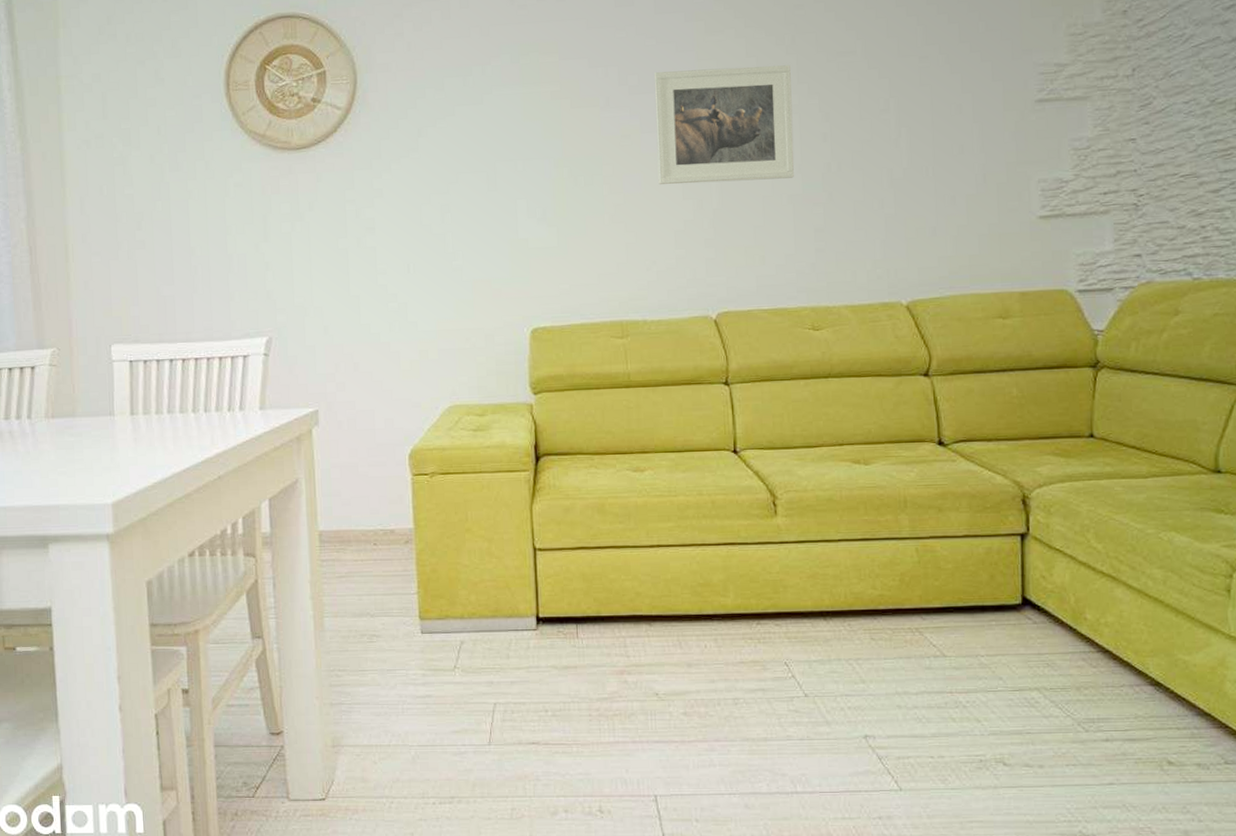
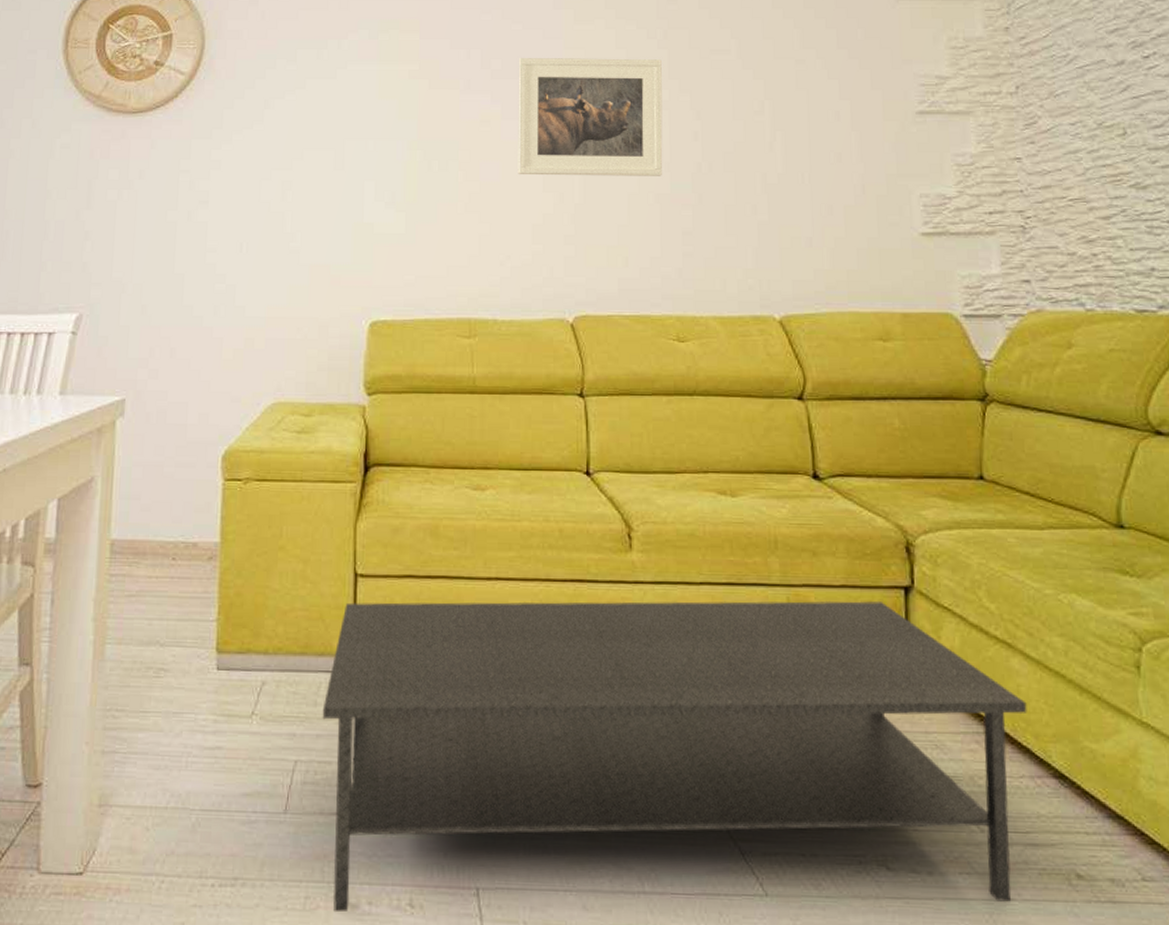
coffee table: none [514,547,1129,819] -> present [322,601,1027,913]

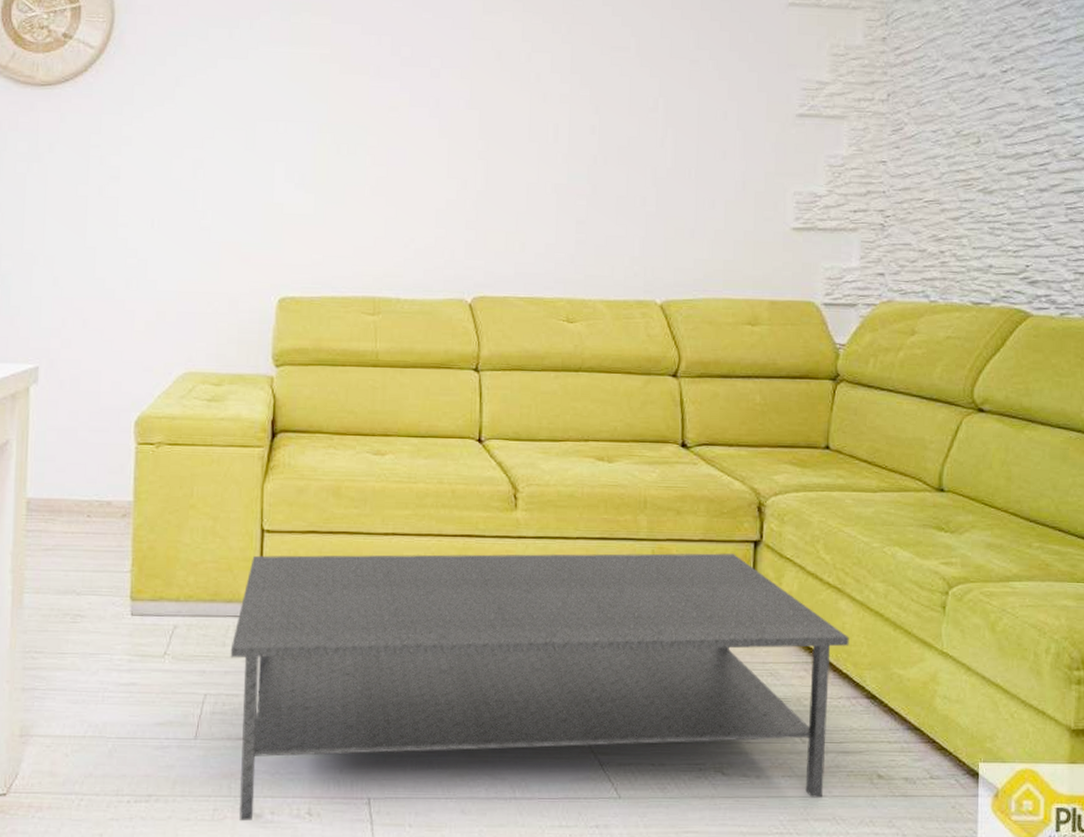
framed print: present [518,58,663,176] -> none [424,47,565,167]

